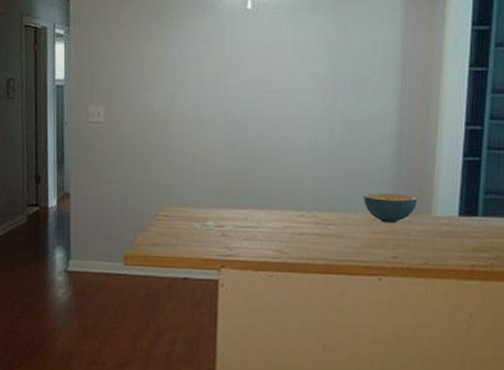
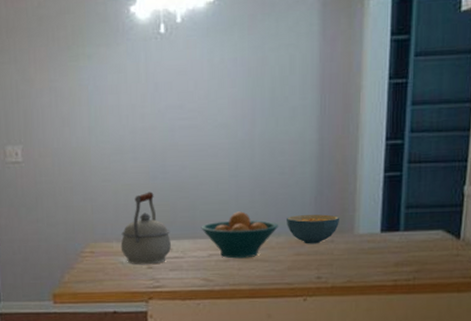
kettle: none [195,160,247,233] -> present [120,191,172,265]
fruit bowl: none [277,185,356,233] -> present [201,211,279,259]

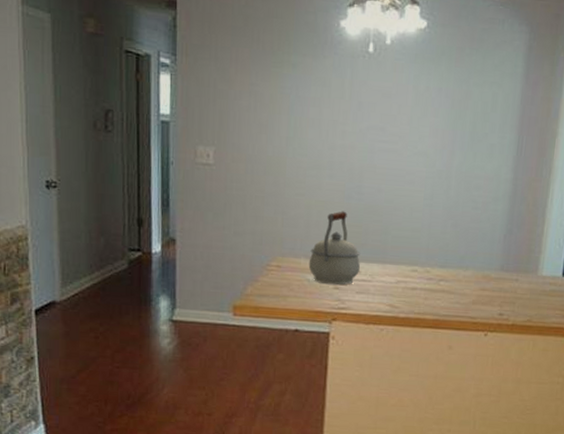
fruit bowl: present [201,211,279,259] -> none [391,241,468,289]
cereal bowl: present [287,214,339,244] -> none [475,251,525,281]

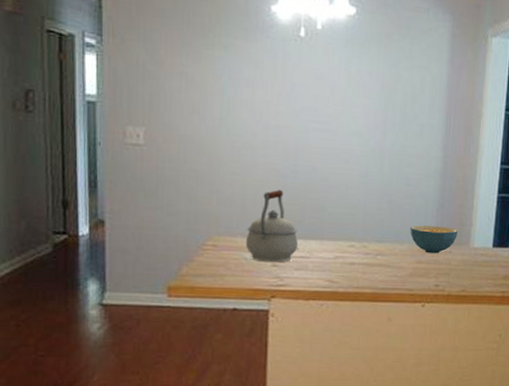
cereal bowl: none [475,251,525,281] -> present [410,225,458,254]

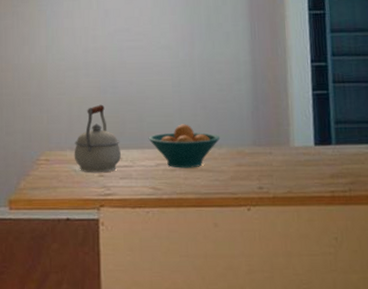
fruit bowl: none [328,217,403,263] -> present [148,124,221,168]
cereal bowl: present [410,225,458,254] -> none [227,128,276,156]

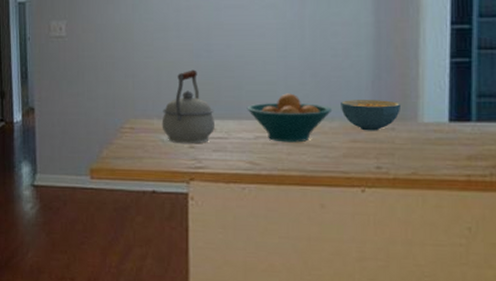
cereal bowl: none [227,128,276,156] -> present [341,100,400,131]

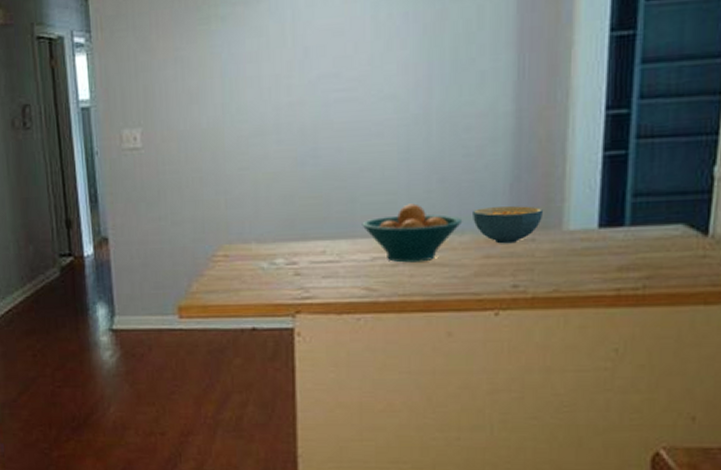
kettle: present [162,69,216,144] -> none [261,181,325,272]

